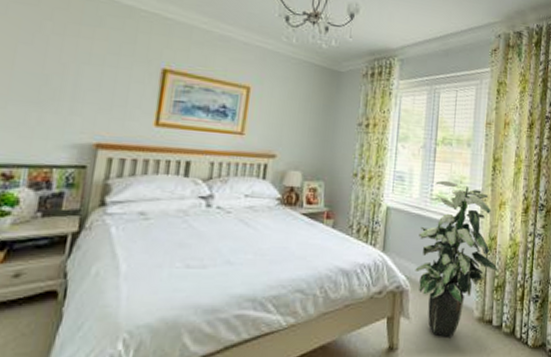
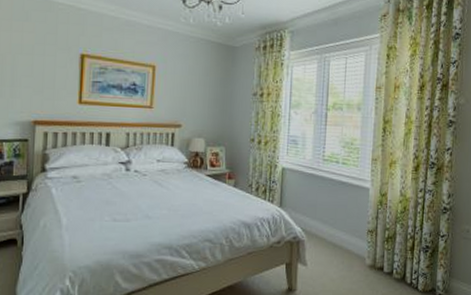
indoor plant: present [415,180,497,339] -> none [310,142,388,282]

